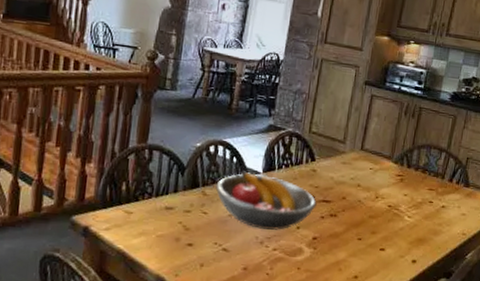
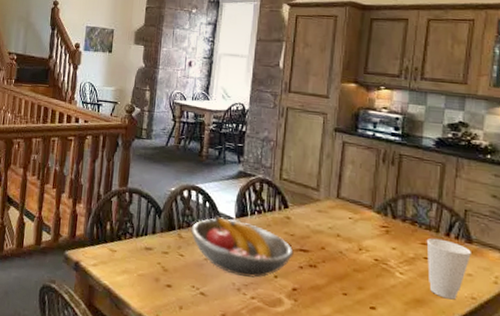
cup: none [431,183,468,237] -> present [426,238,472,300]

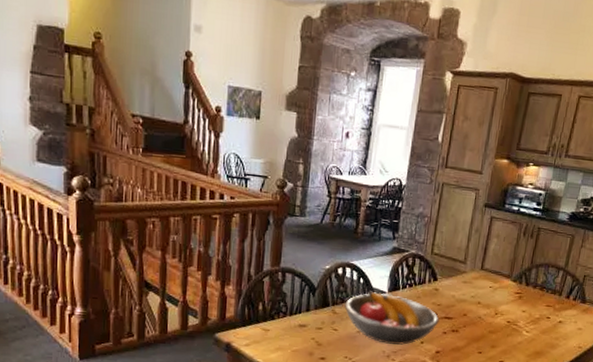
cup: present [426,238,472,300] -> none [548,300,585,350]

